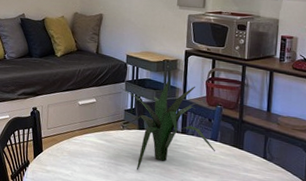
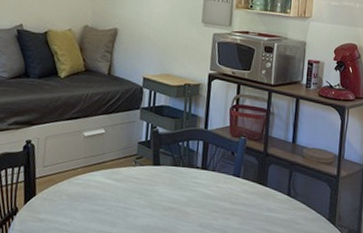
plant: present [120,81,215,171] -> none [134,109,238,215]

